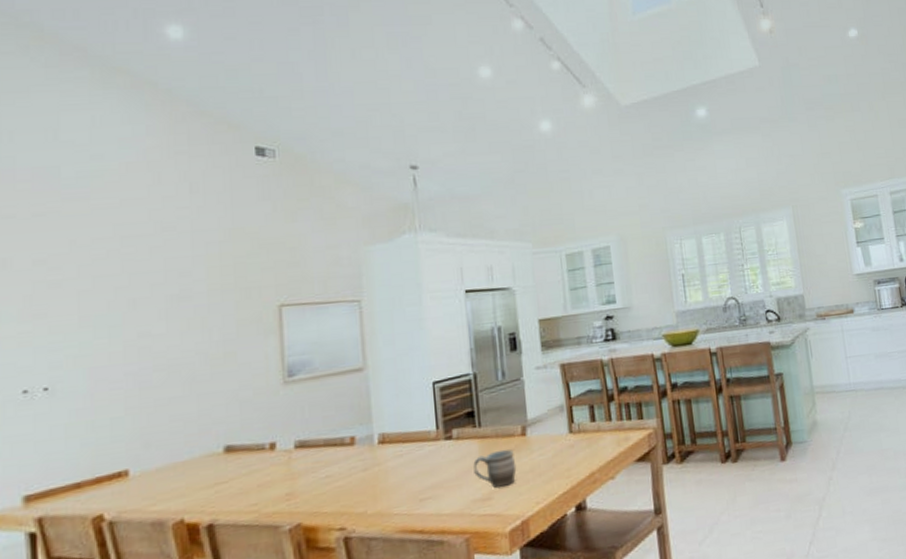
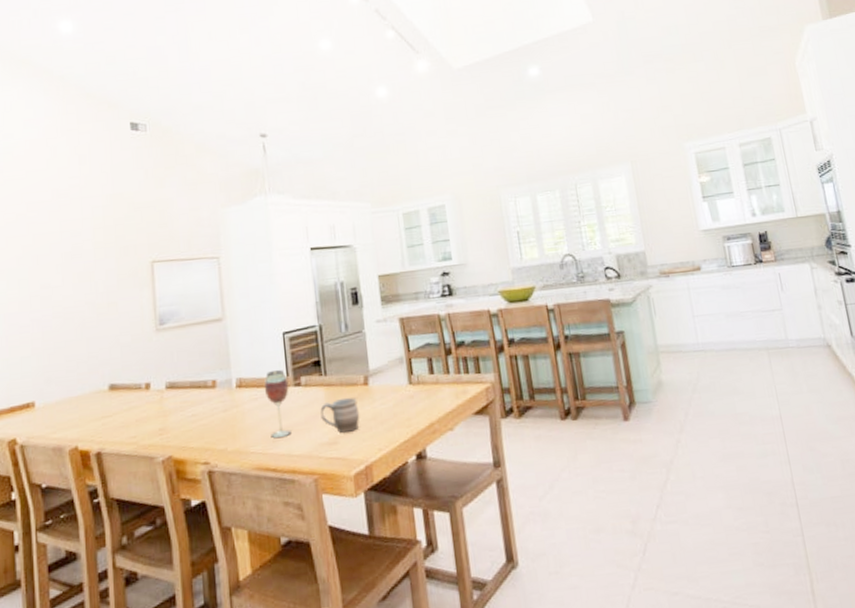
wineglass: none [410,422,441,497] -> present [264,369,292,438]

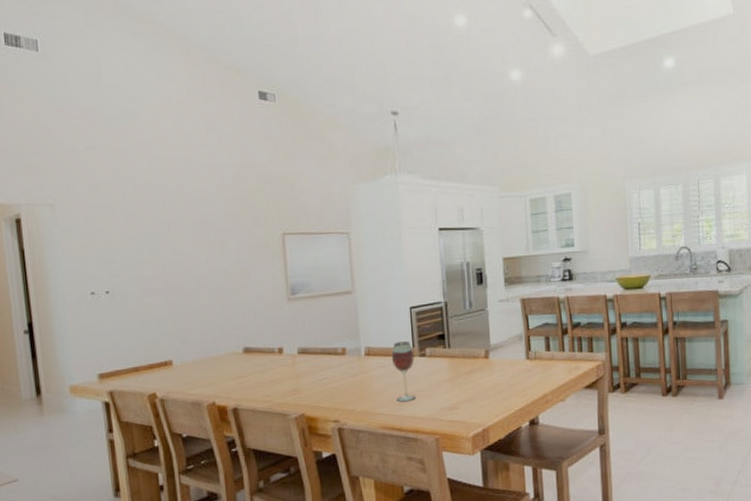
mug: present [320,397,360,434] -> none [443,368,480,400]

